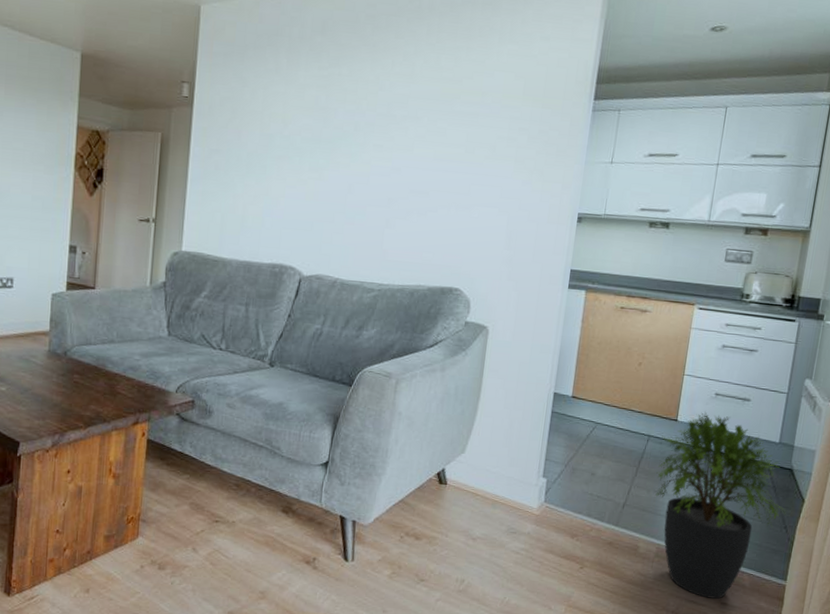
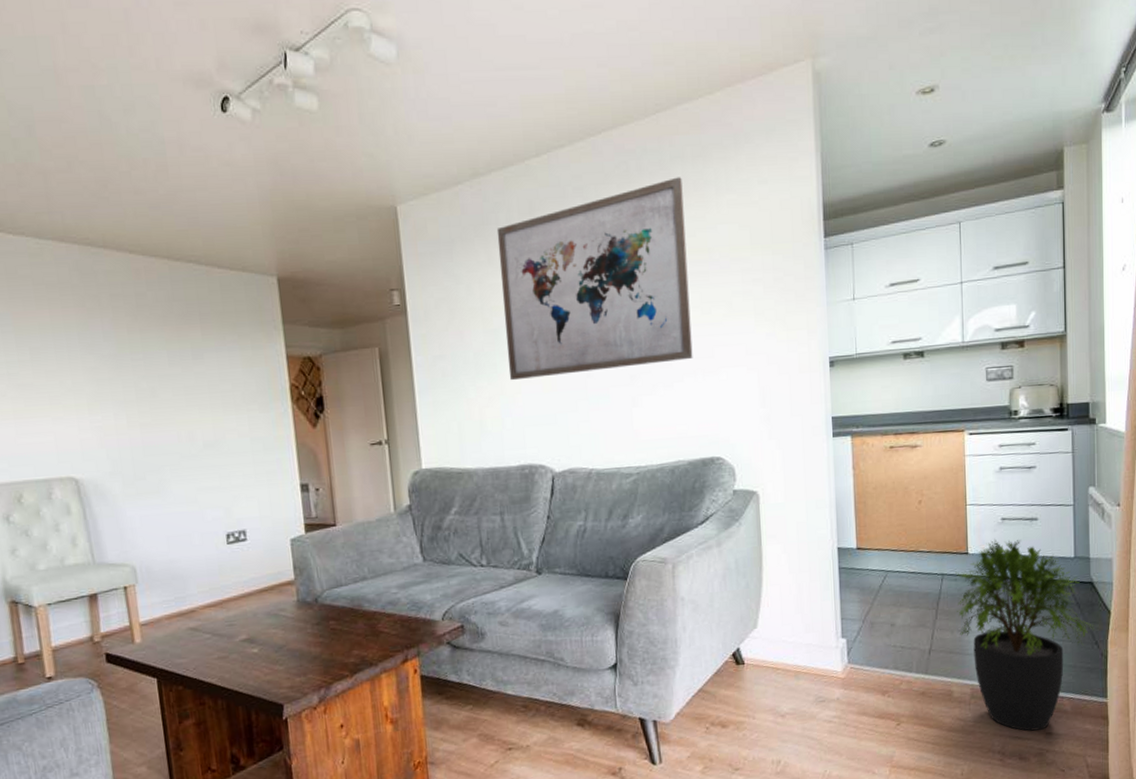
wall art: none [276,20,469,193] -> present [496,177,693,381]

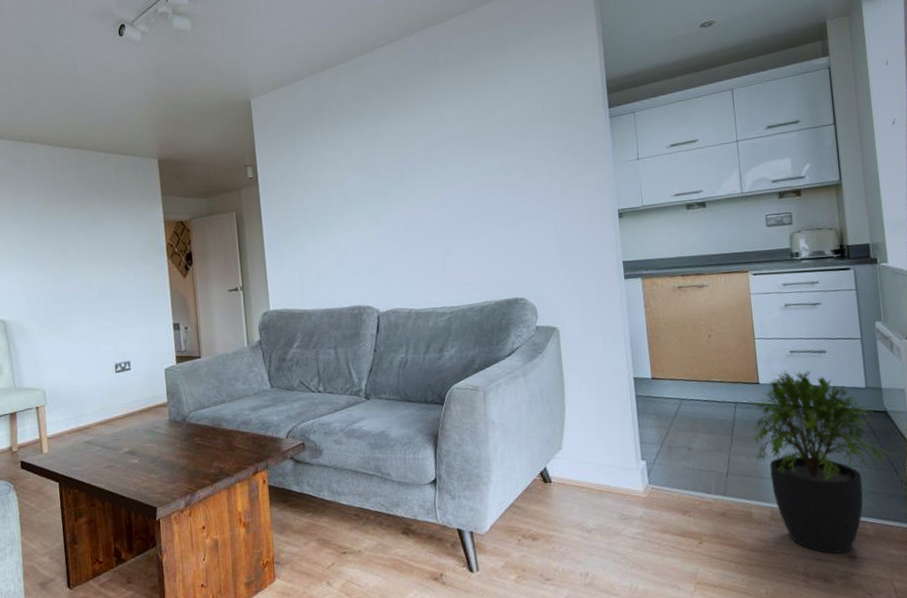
wall art: present [496,177,693,381] -> none [330,65,497,237]

